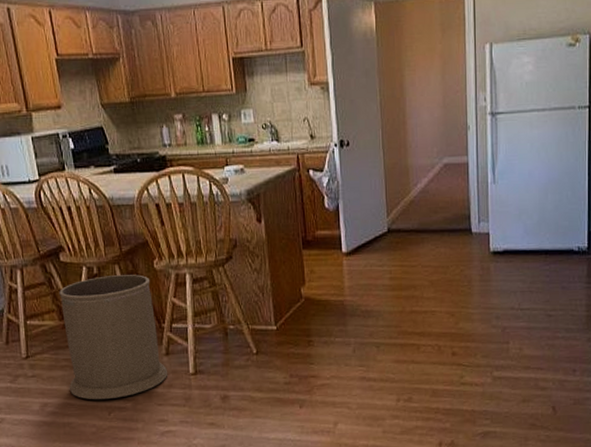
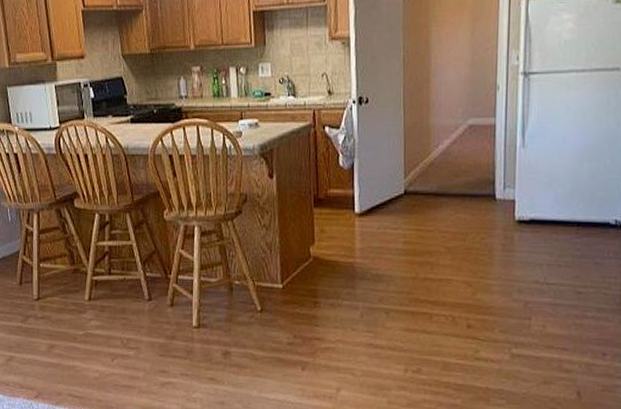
trash can: present [59,274,168,400] -> none [72,224,172,346]

